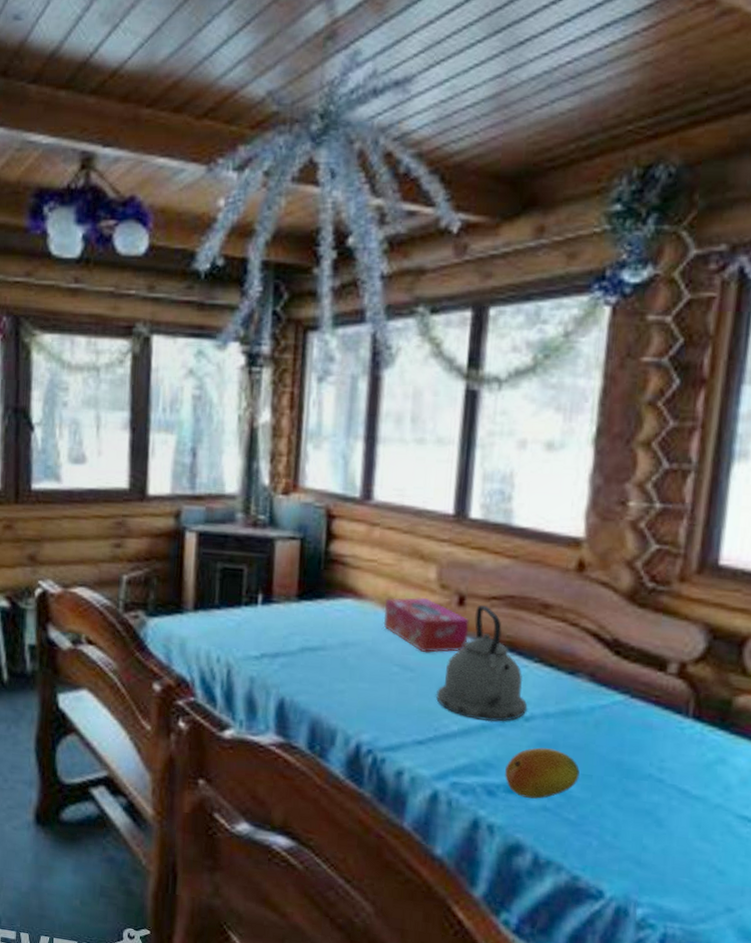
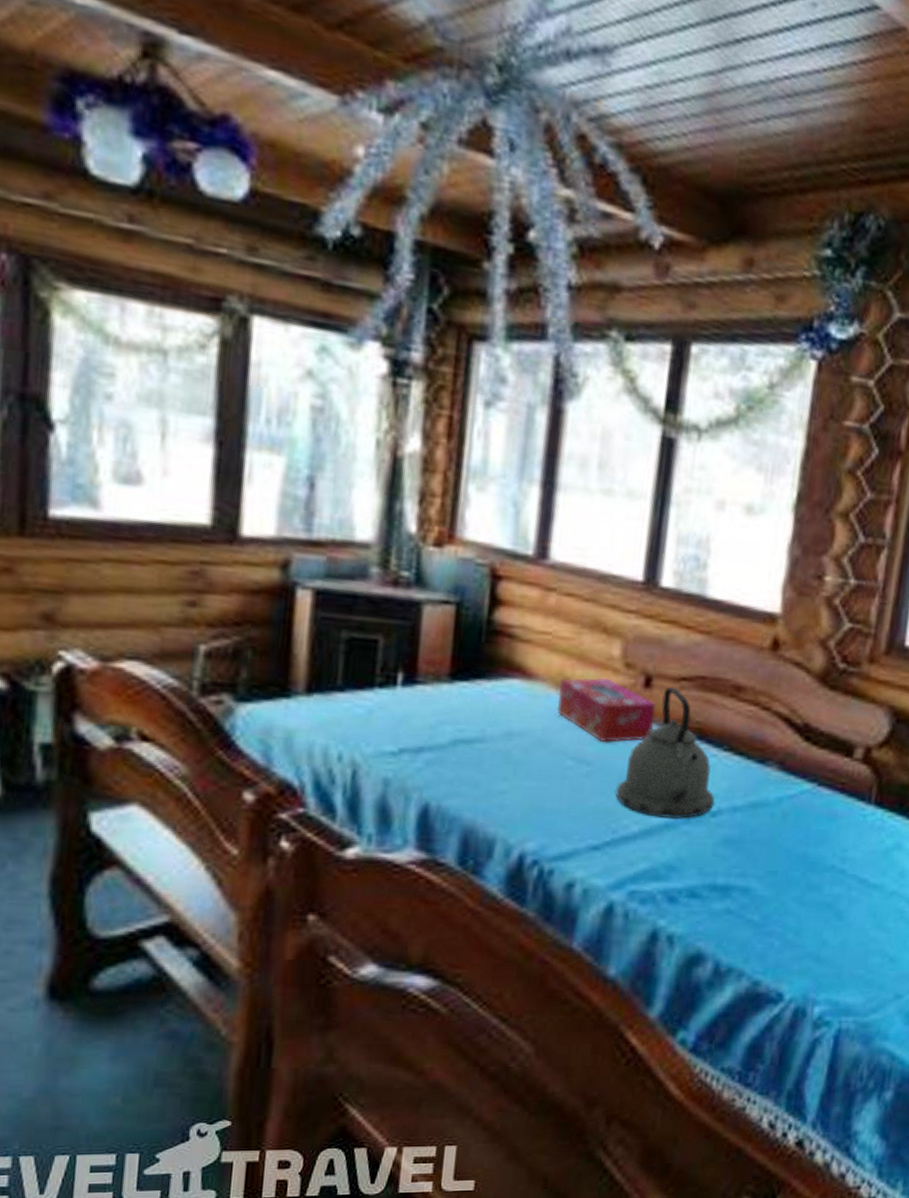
fruit: present [505,747,580,799] -> none [688,845,765,902]

